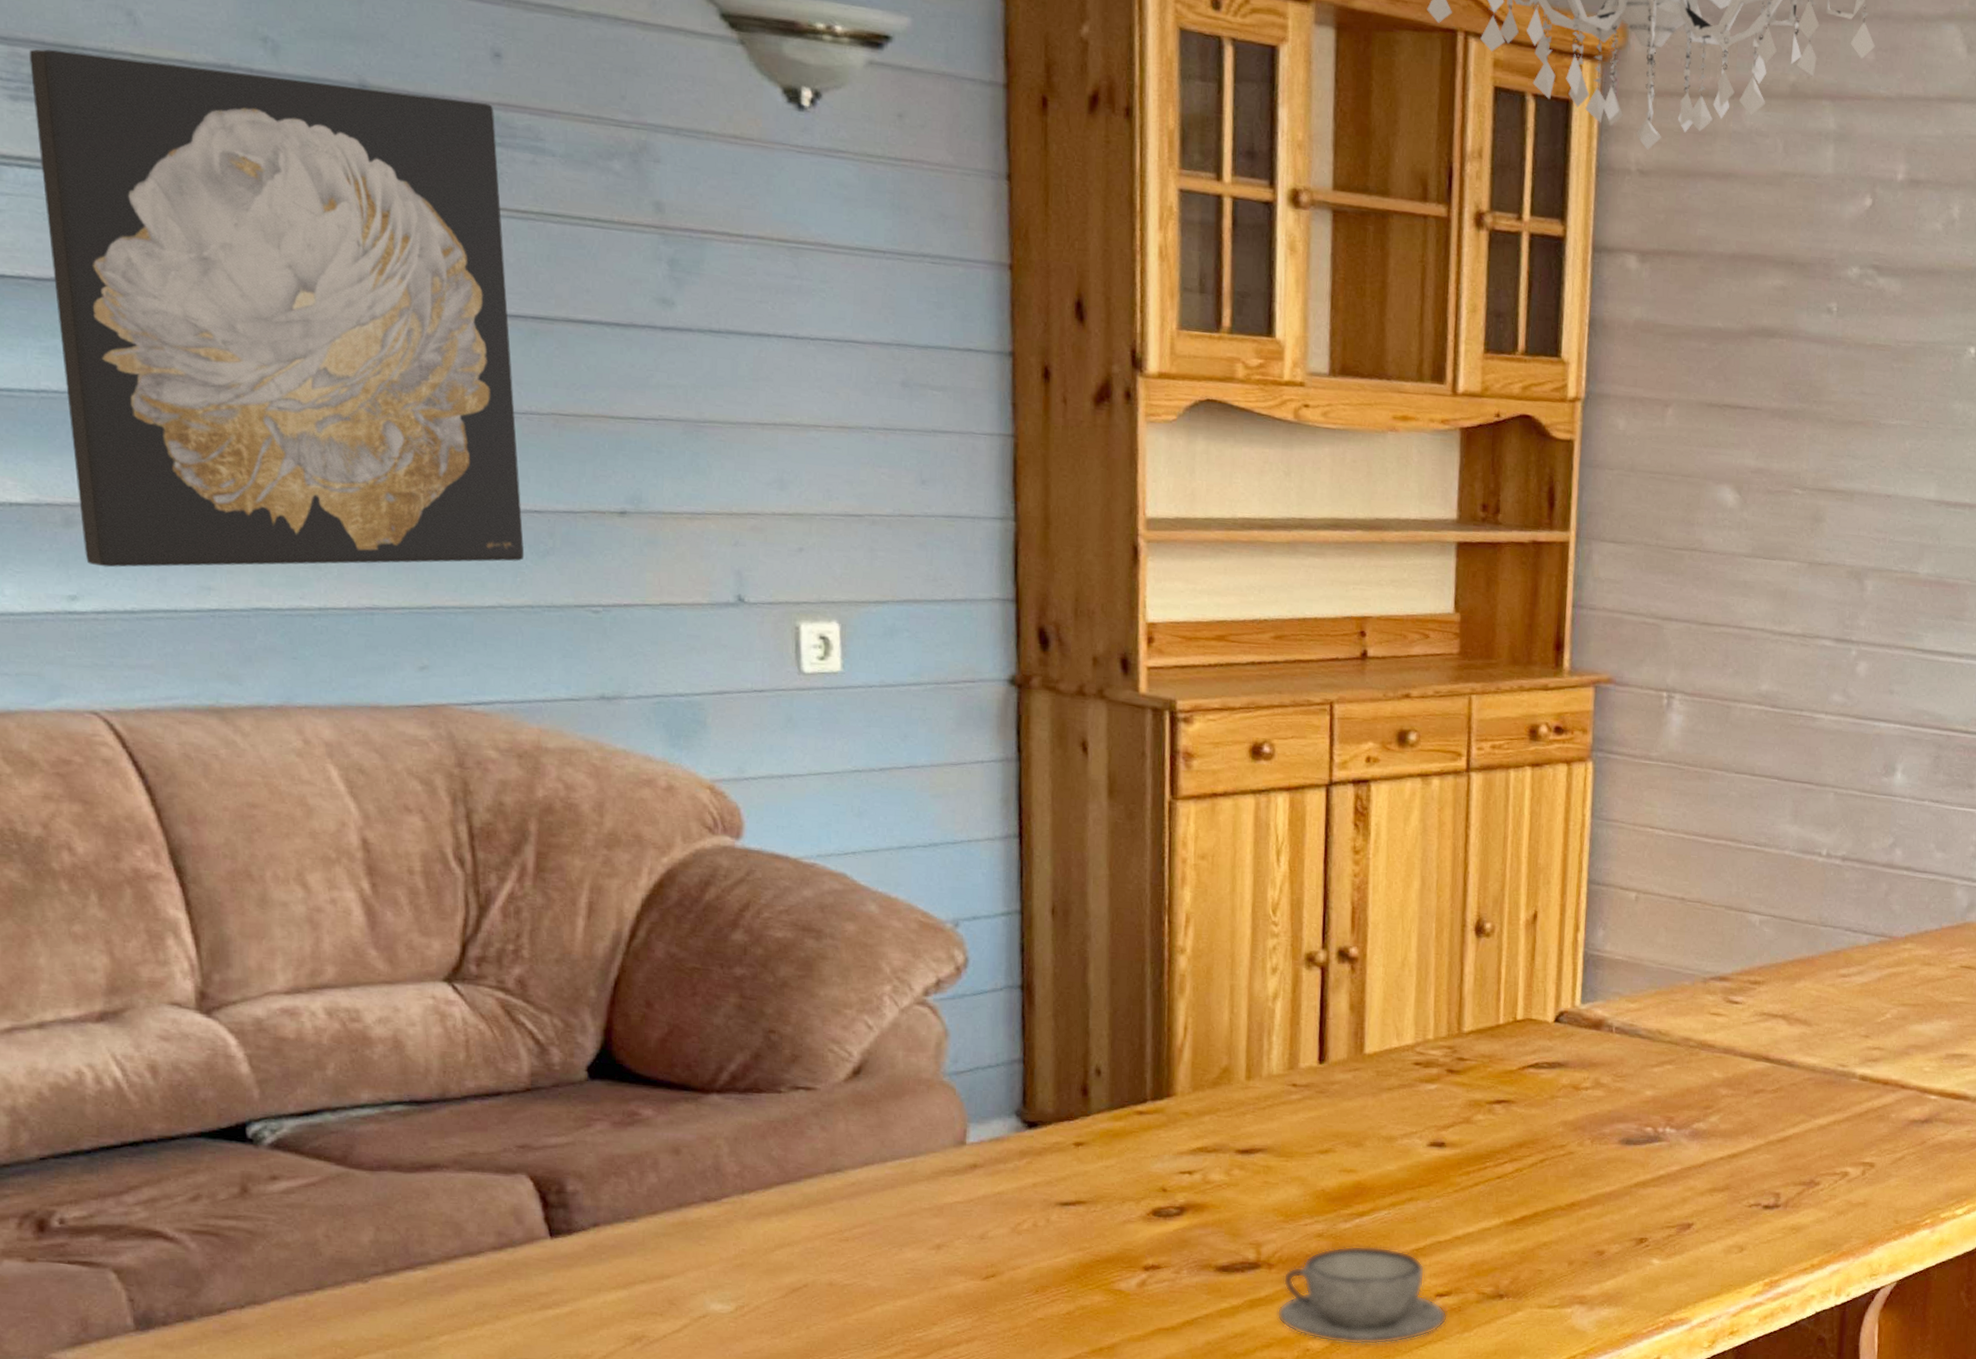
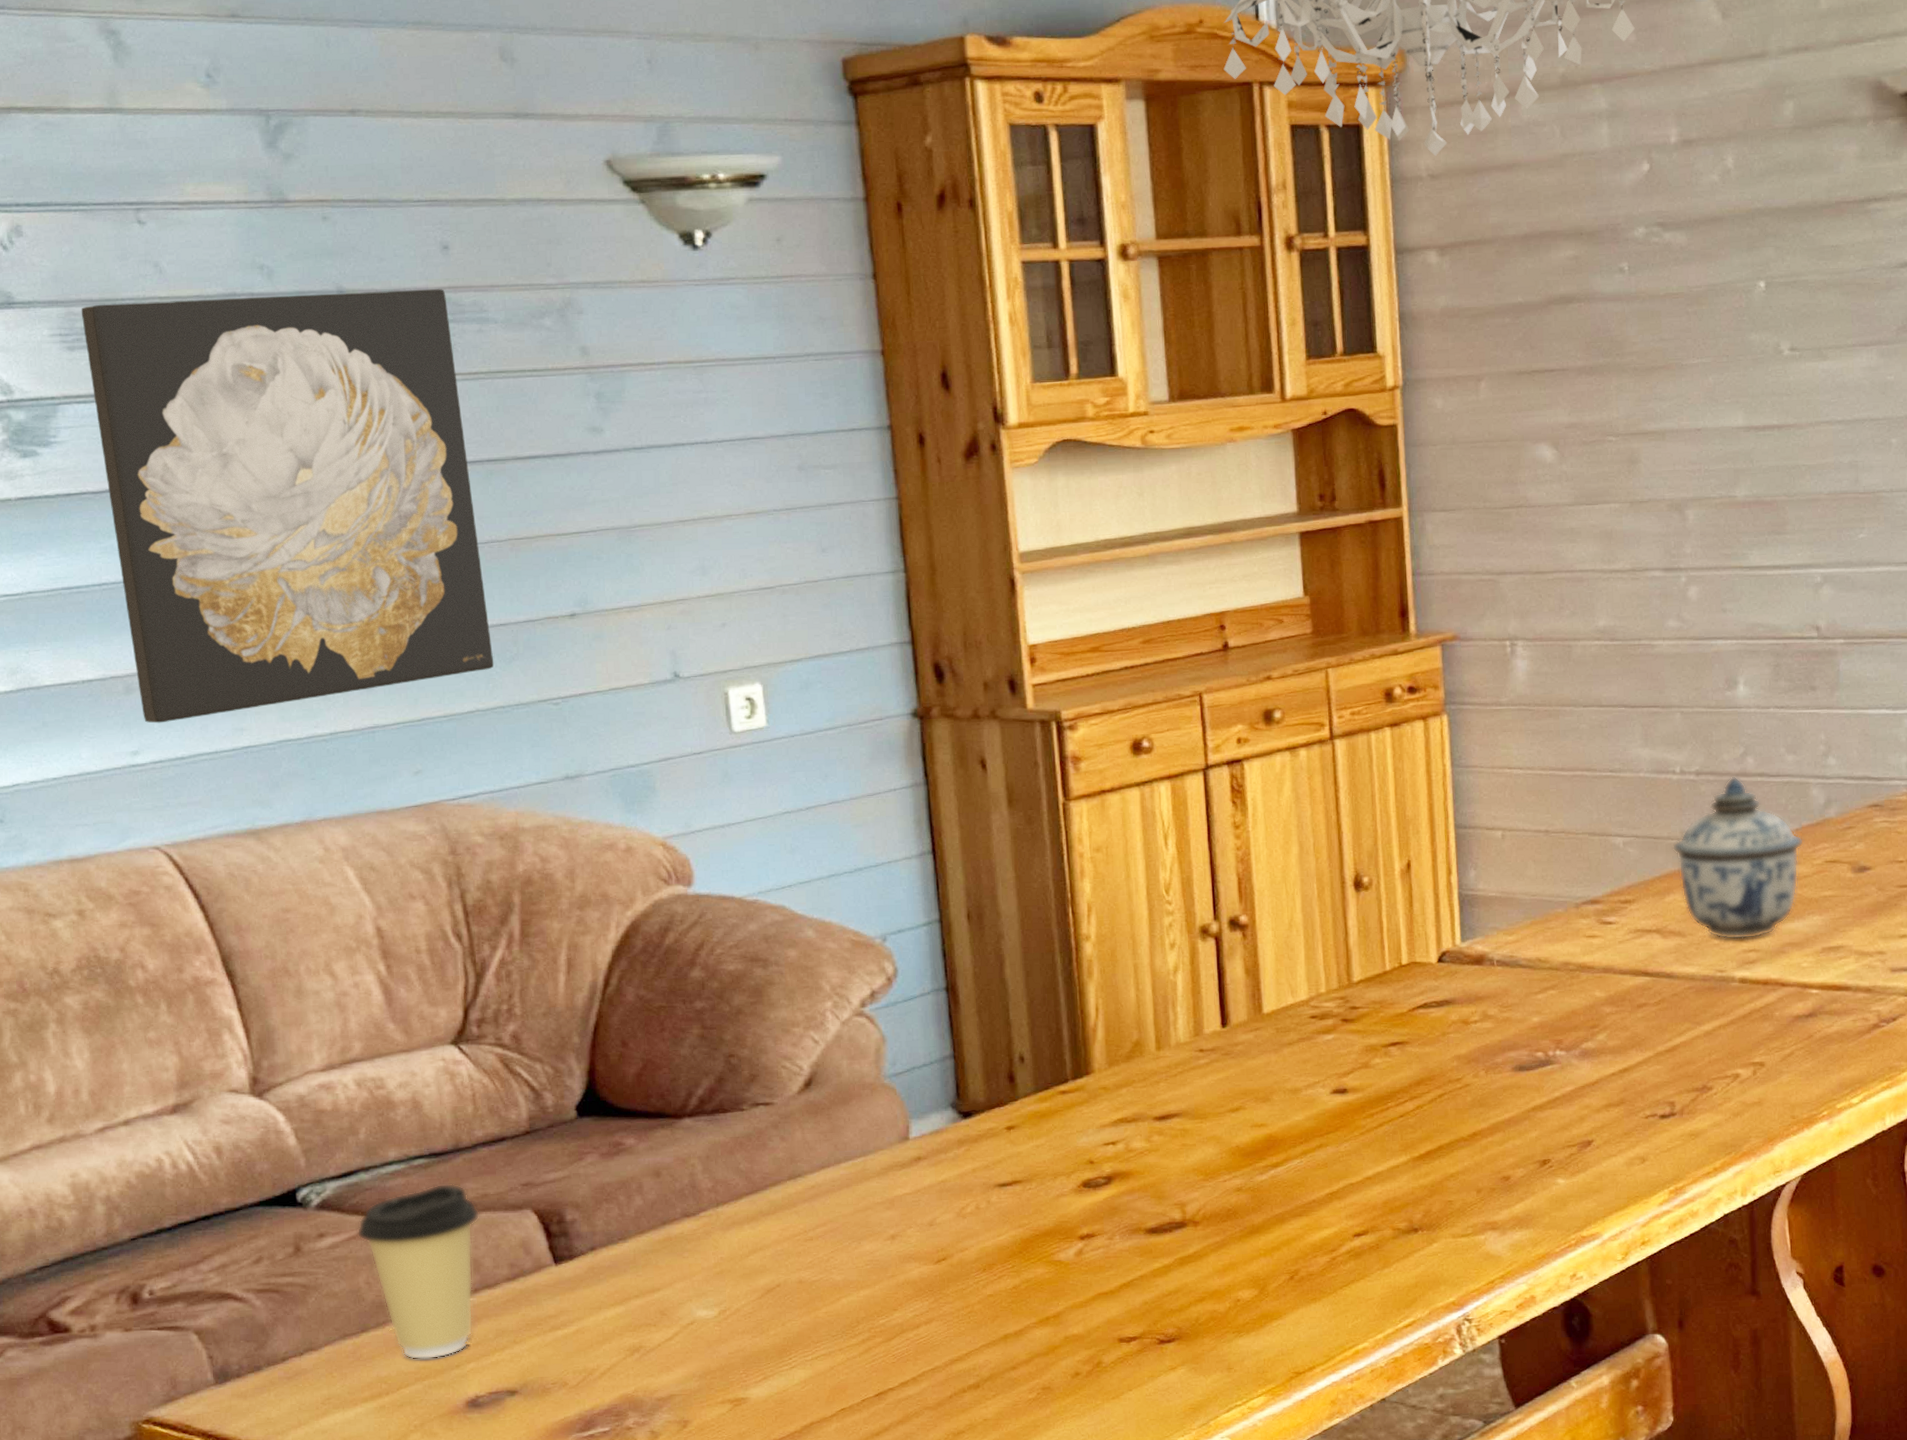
coffee cup: none [317,1135,466,1327] -> present [357,1183,480,1360]
teacup: present [1277,1245,1447,1345] -> none [1206,1194,1367,1291]
lidded jar: none [1808,866,1942,1037] -> present [1672,776,1805,940]

